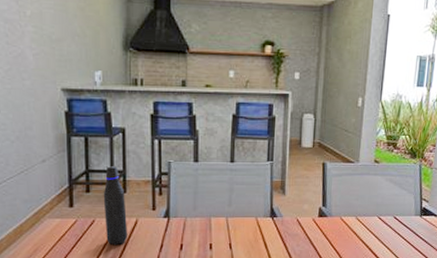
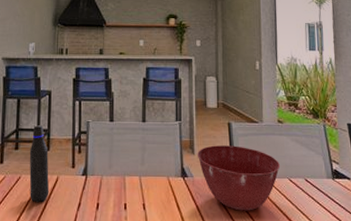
mixing bowl: none [288,186,372,247] -> present [197,145,281,211]

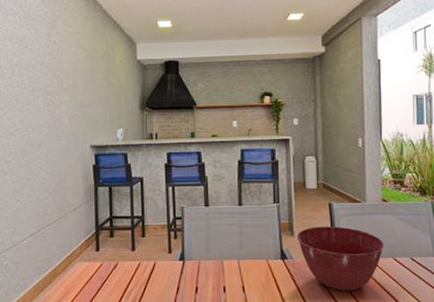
water bottle: present [29,125,50,203] -> none [125,212,147,288]

